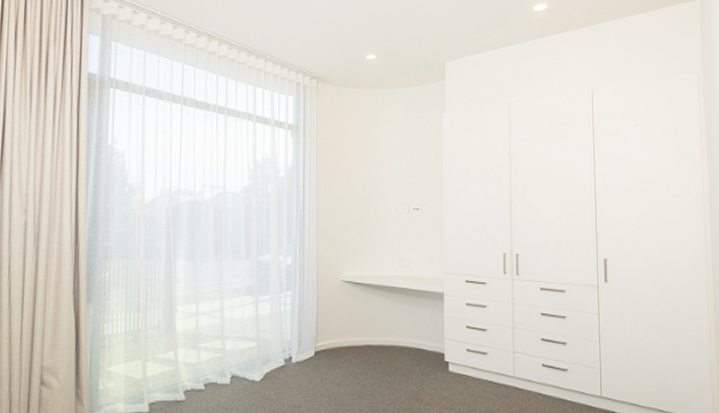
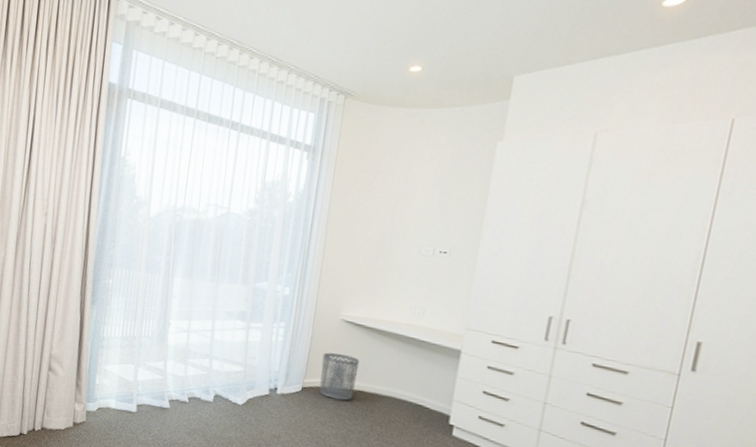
waste bin: none [330,314,363,358] -> present [319,352,360,401]

